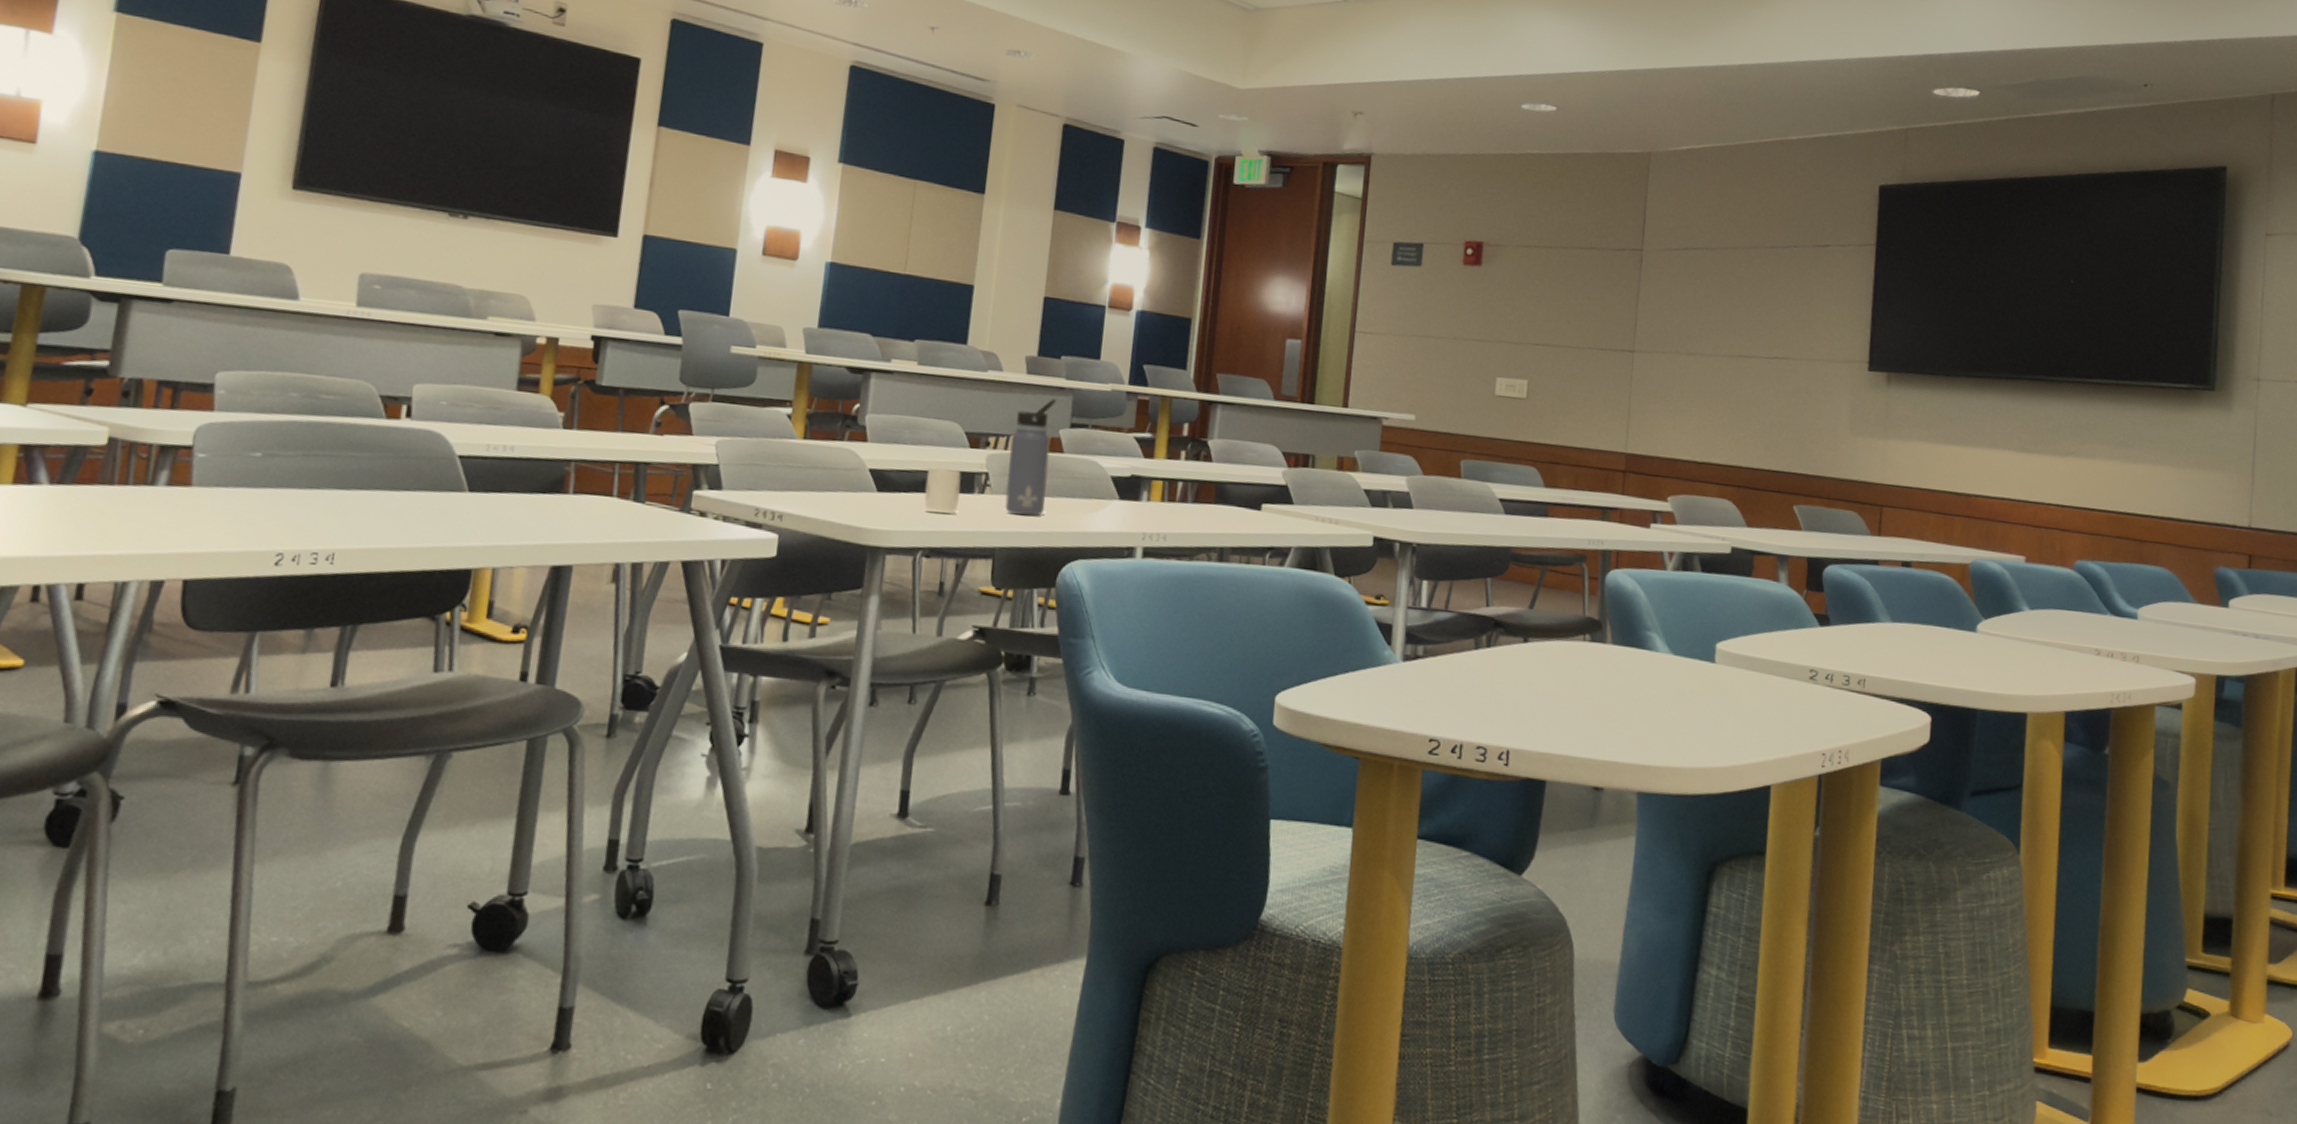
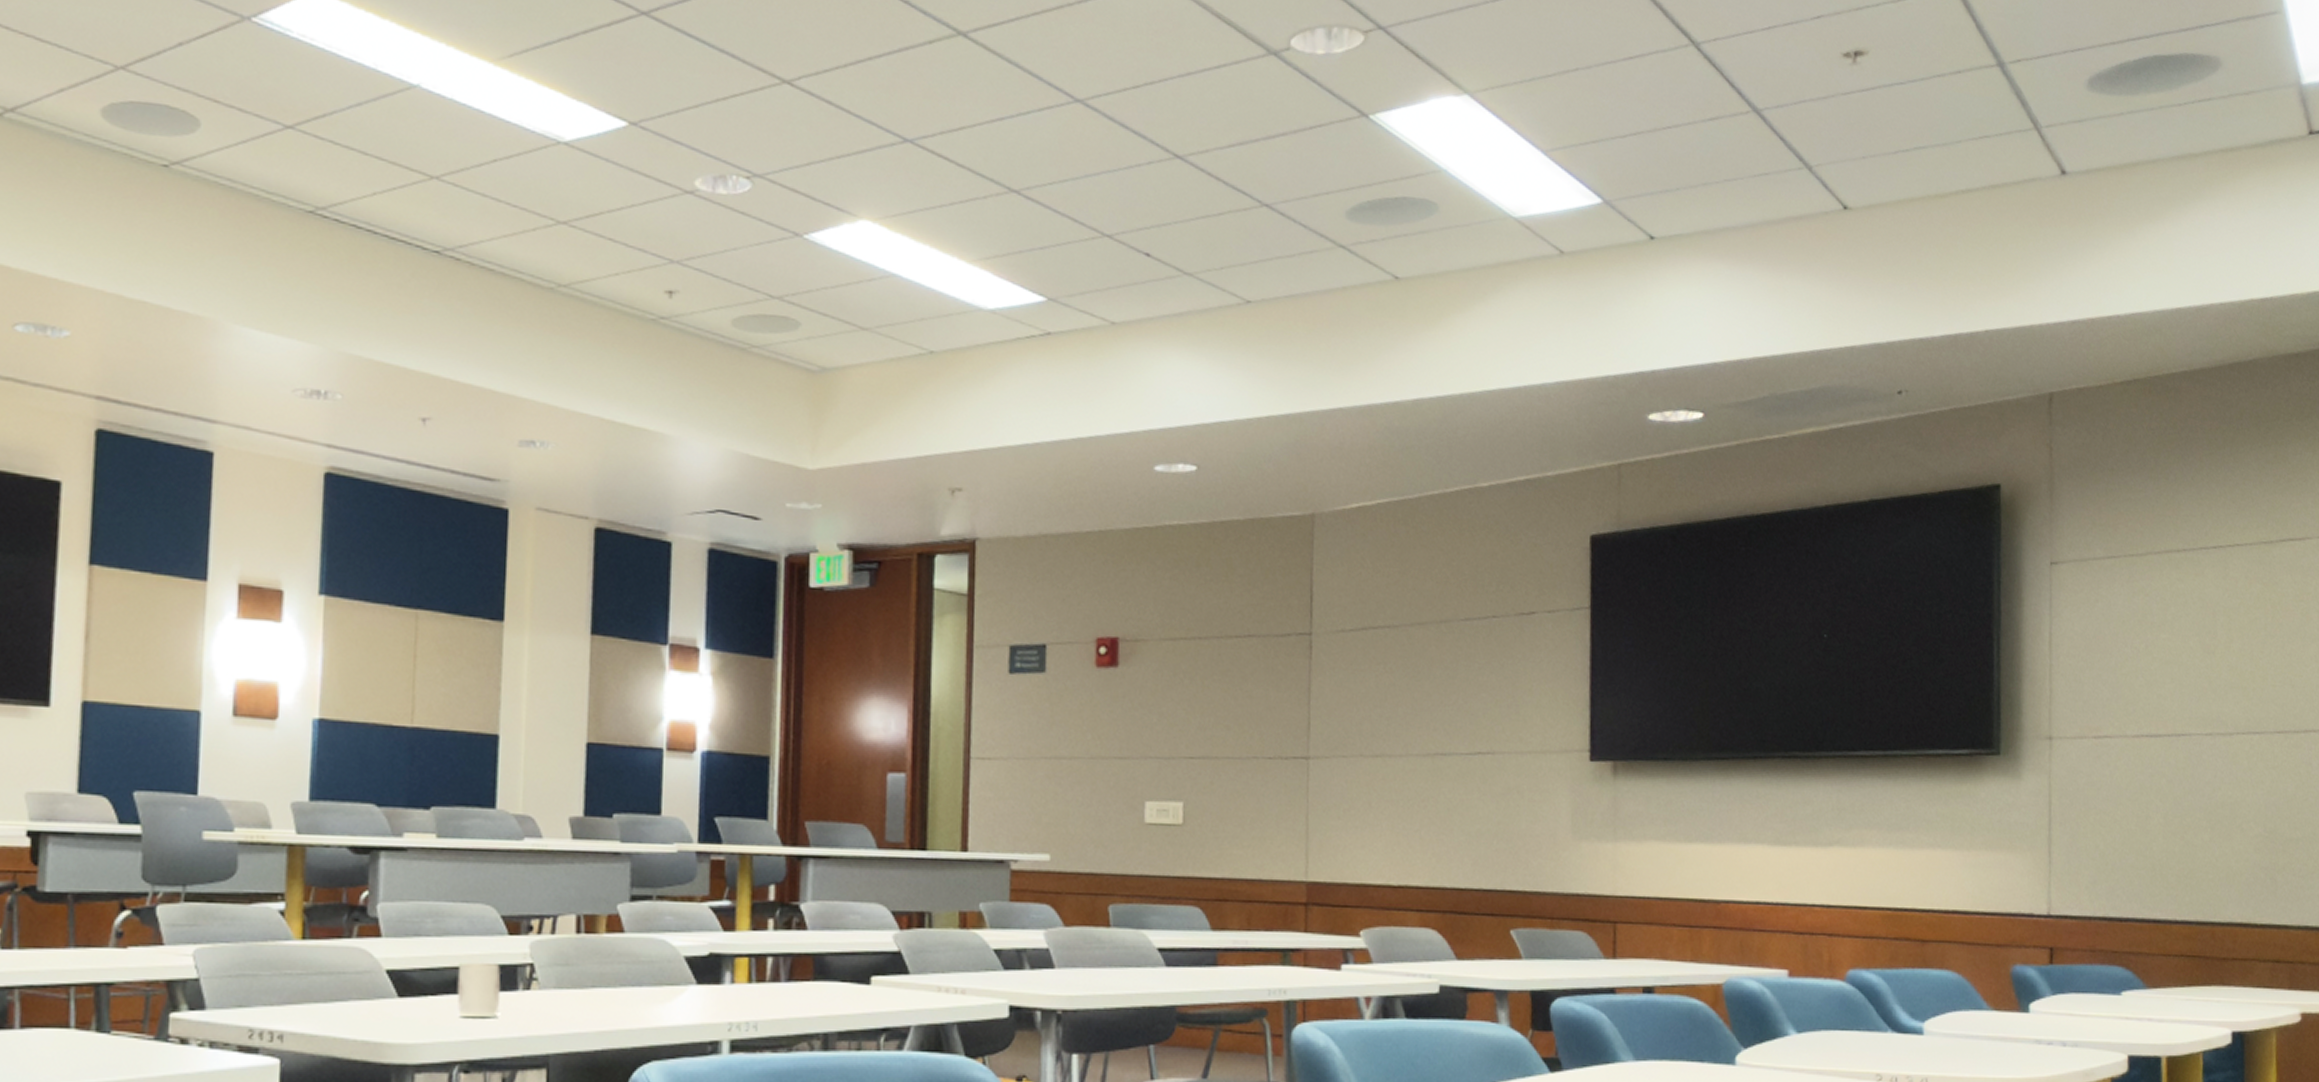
water bottle: present [1005,399,1057,516] -> none [556,867,611,1013]

